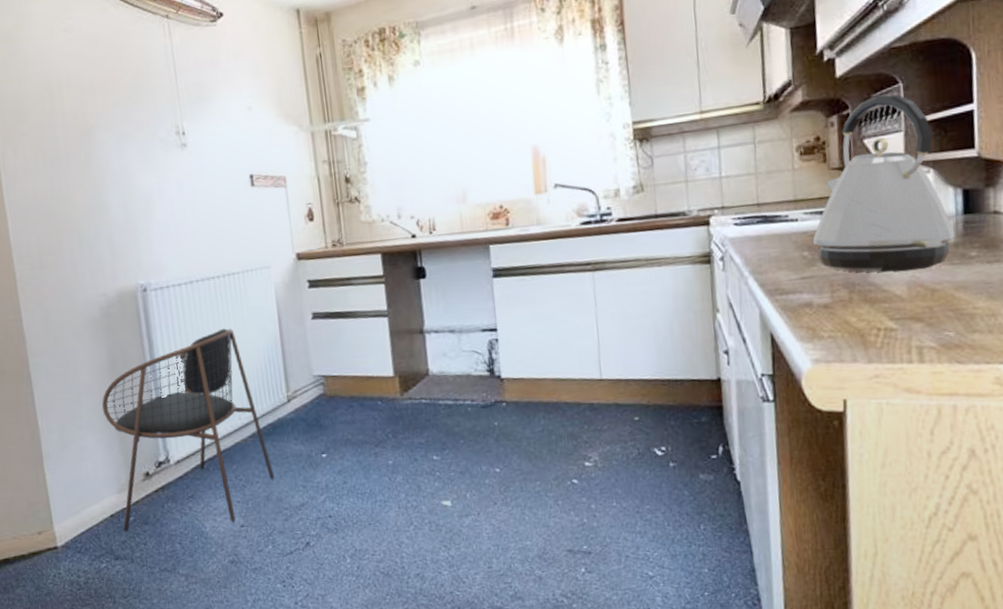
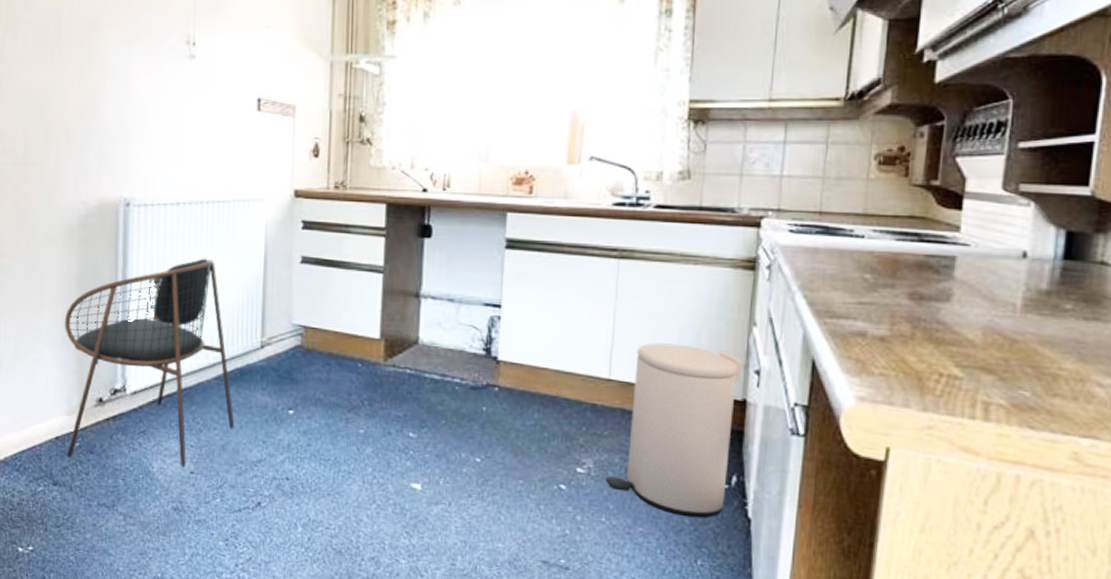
pedal bin: none [611,338,716,489] -> present [605,343,742,517]
kettle: present [812,94,956,273] -> none [877,110,1050,315]

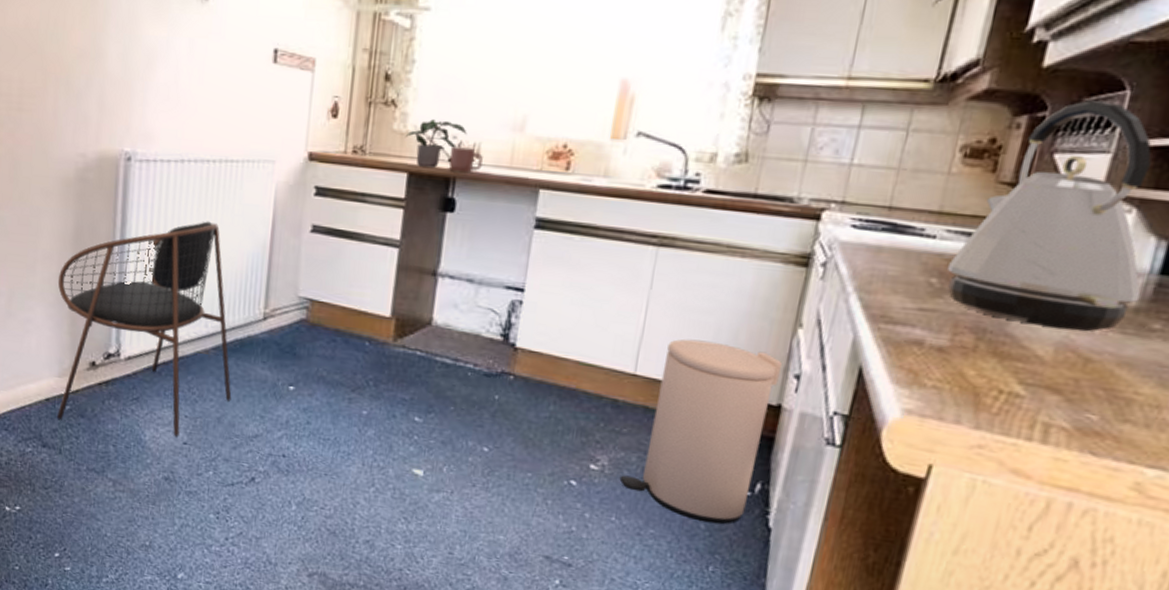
potted plant: none [381,154,438,199] -> present [405,119,467,169]
mug: none [423,177,453,203] -> present [448,146,483,175]
kettle: none [877,110,1050,315] -> present [946,100,1152,332]

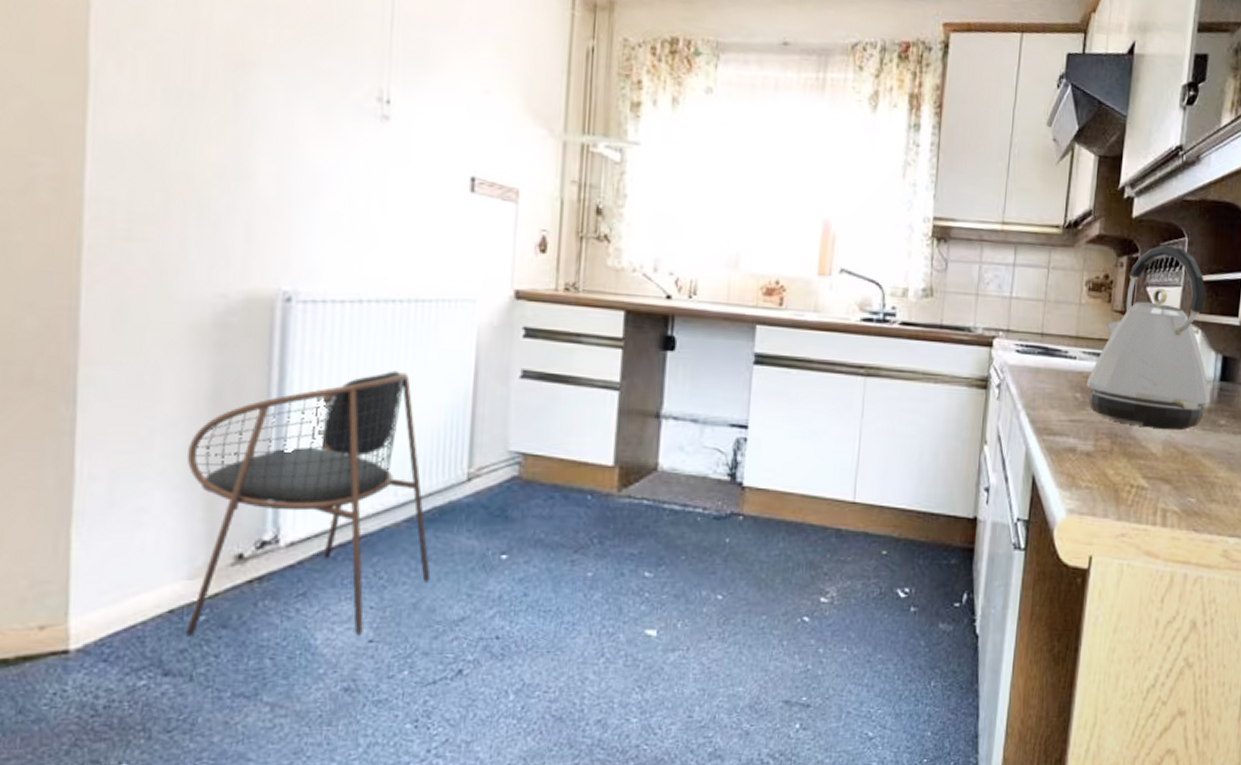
potted plant: present [405,119,467,169] -> none [620,255,684,307]
mug: present [448,146,483,175] -> none [666,283,700,312]
pedal bin: present [619,339,782,524] -> none [847,463,974,638]

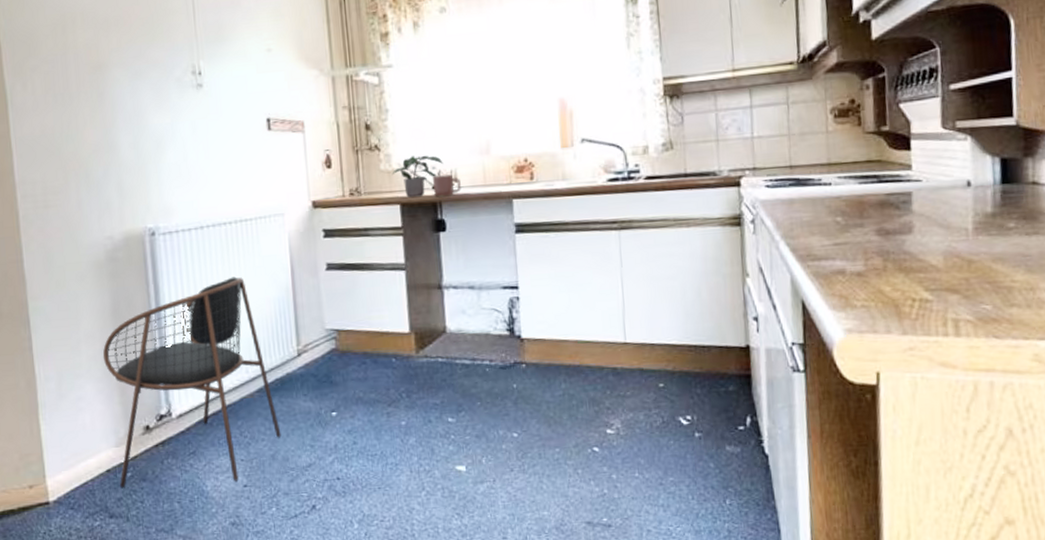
potted plant: none [620,255,684,307] -> present [392,155,443,198]
mug: none [666,283,700,312] -> present [432,173,461,198]
kettle: present [1086,245,1211,431] -> none [846,58,993,241]

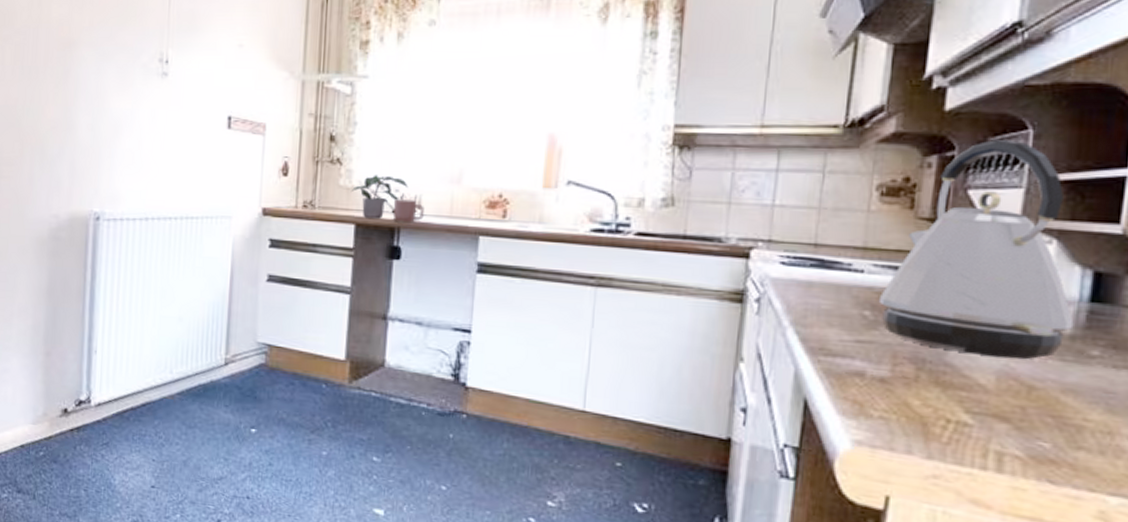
dining chair: present [102,276,281,489] -> none [31,273,197,481]
kettle: none [846,58,993,241] -> present [878,140,1074,360]

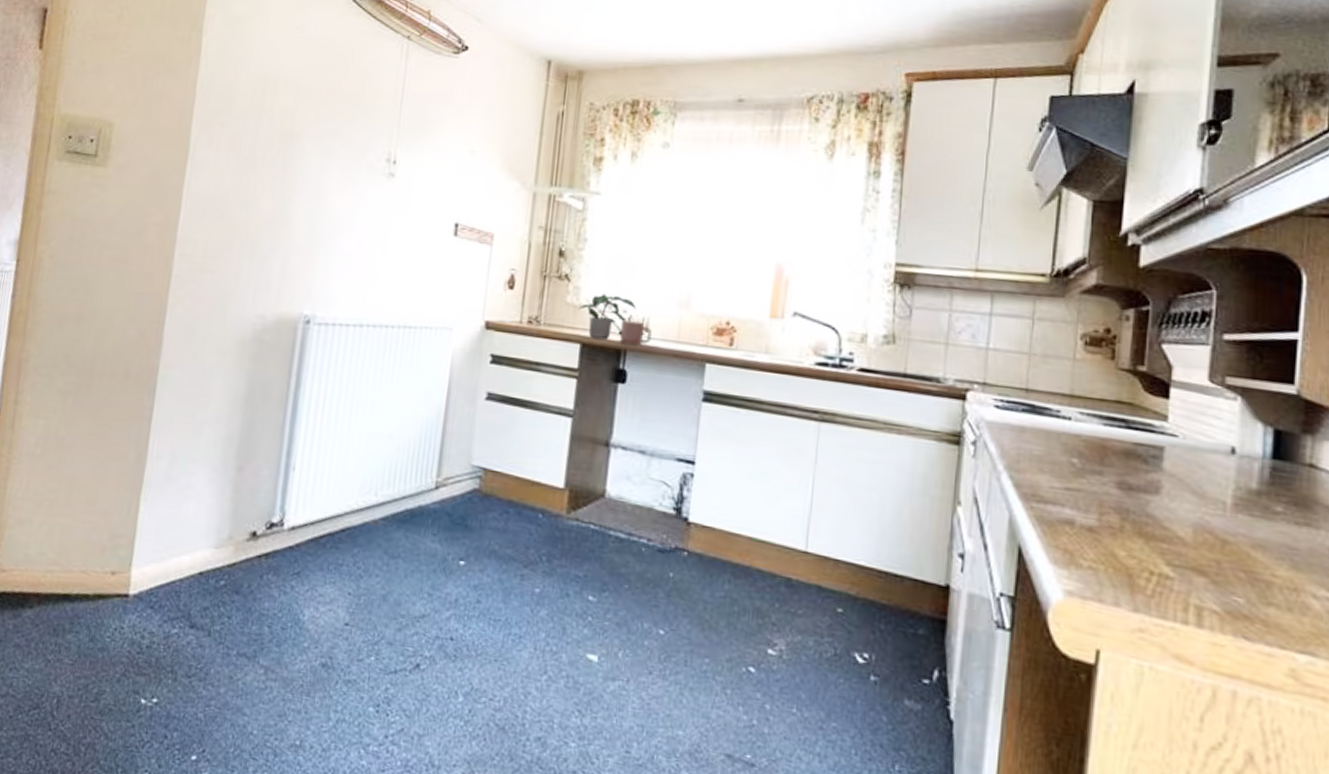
kettle: present [878,140,1074,360] -> none [1085,297,1259,514]

